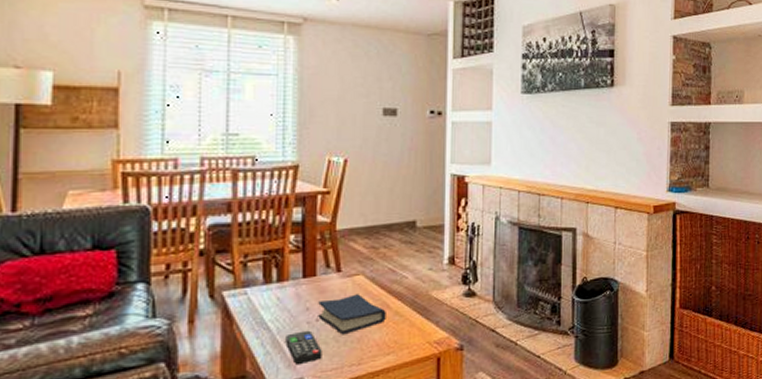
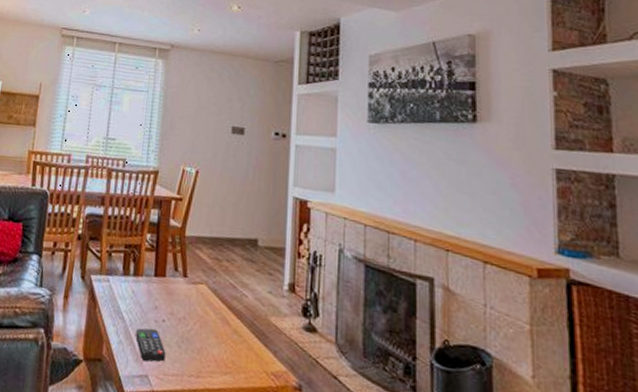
hardback book: present [318,294,386,335] -> none [164,302,226,342]

